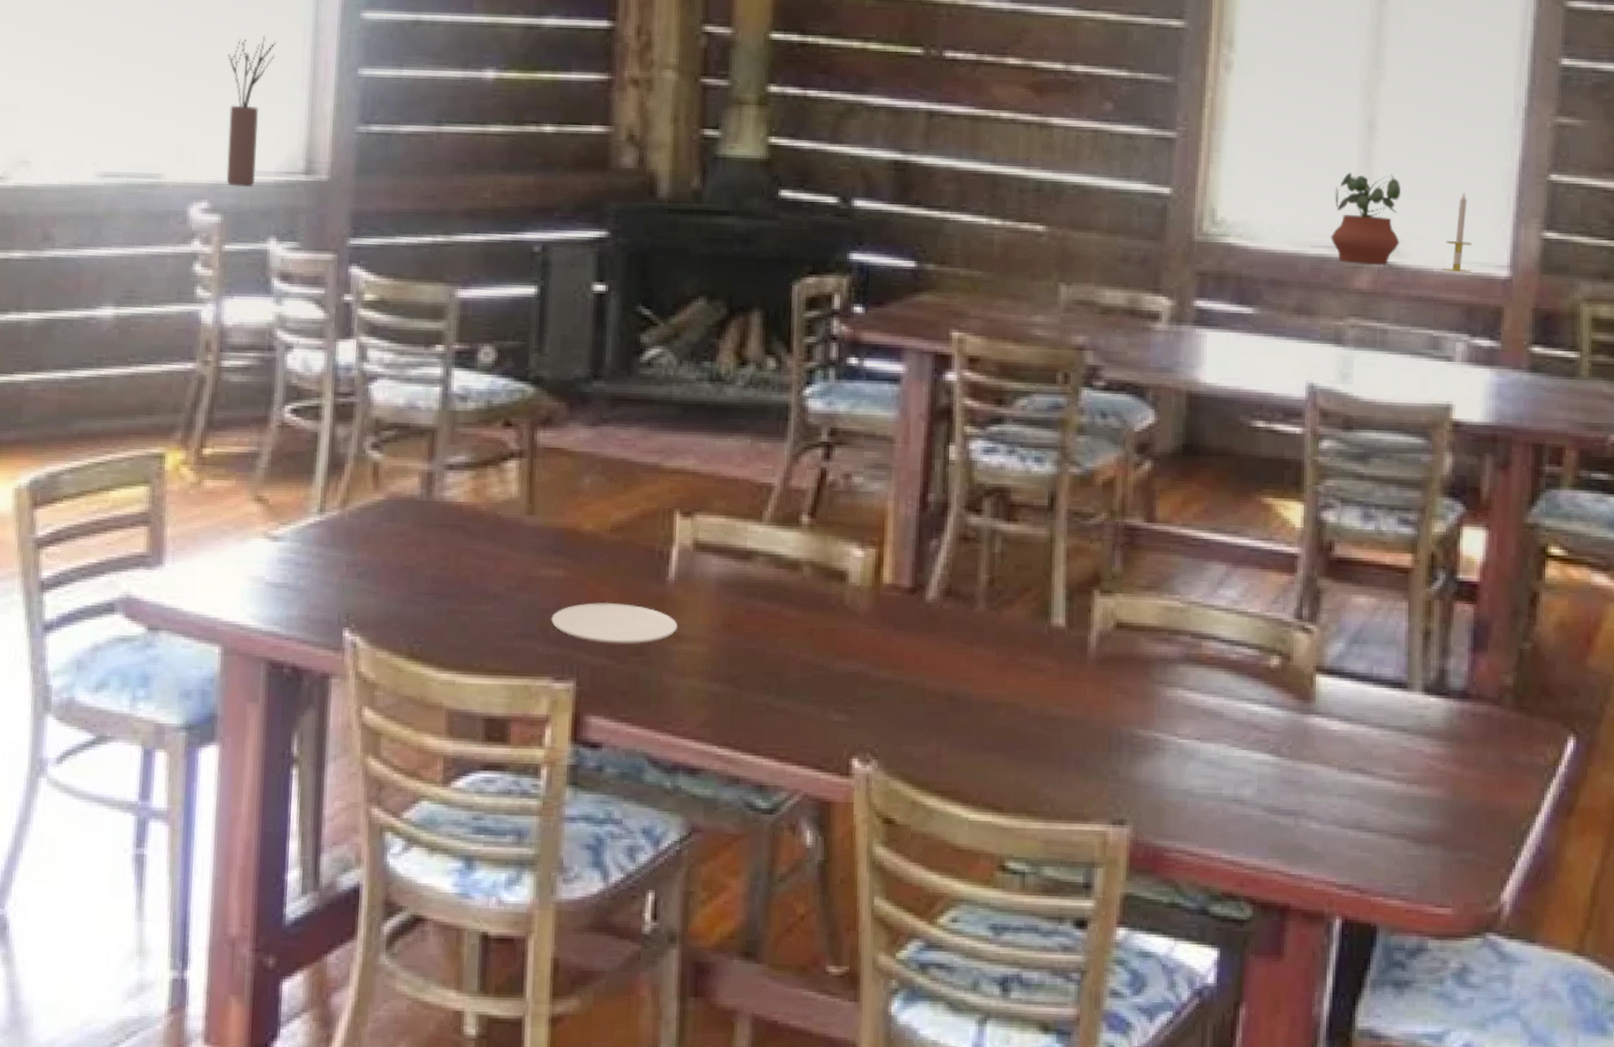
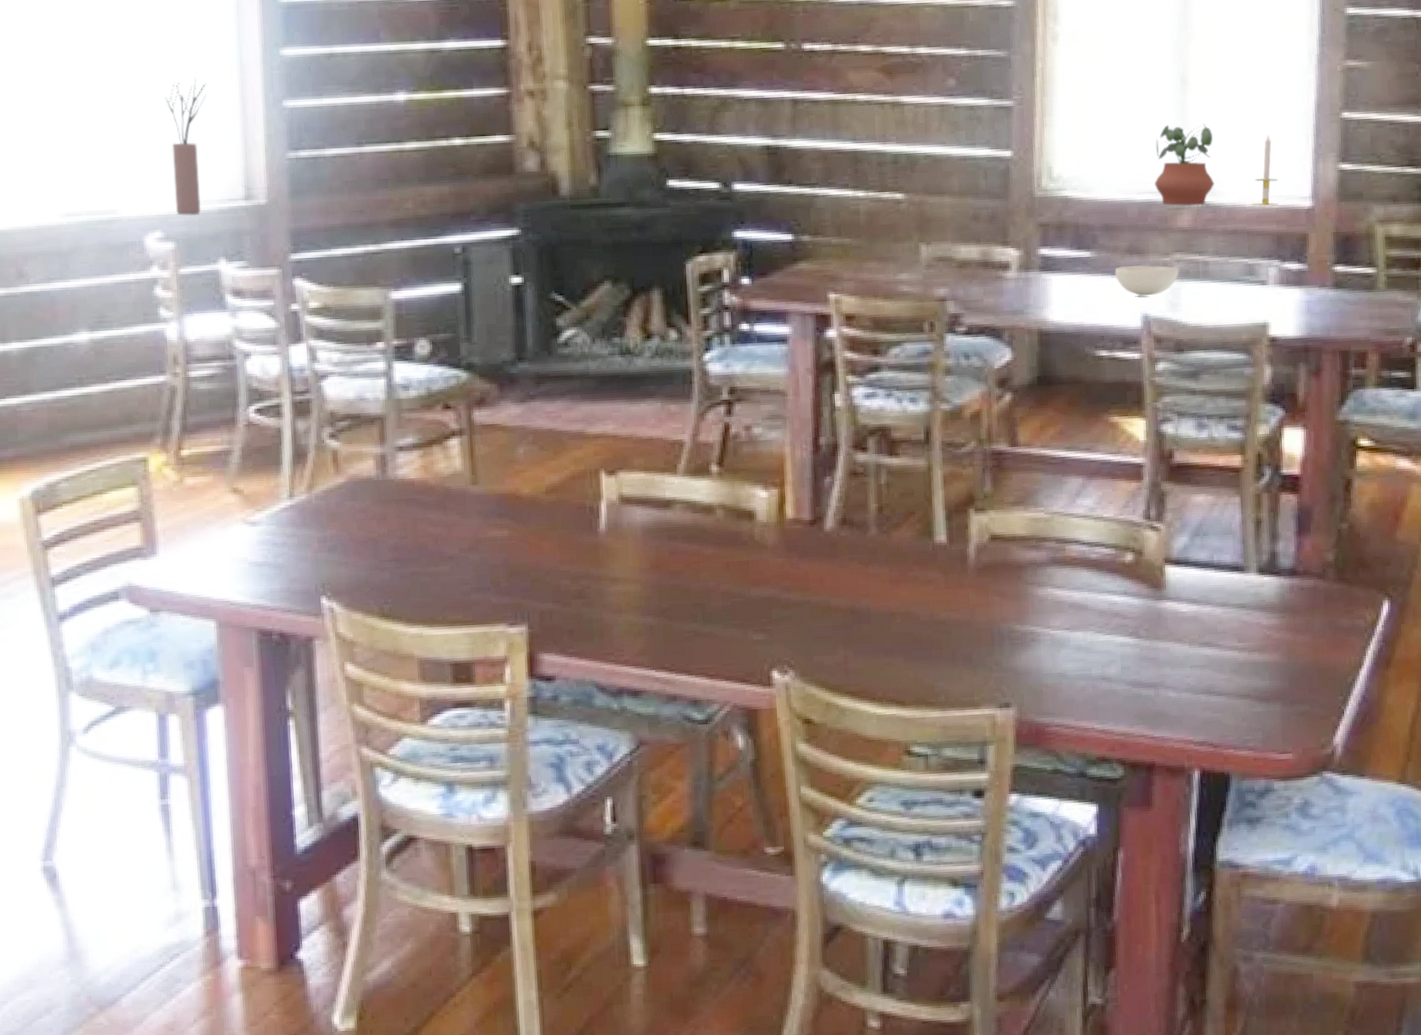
plate: present [551,602,678,645] -> none [501,554,612,591]
bowl: none [1280,326,1353,364] -> present [1115,265,1179,297]

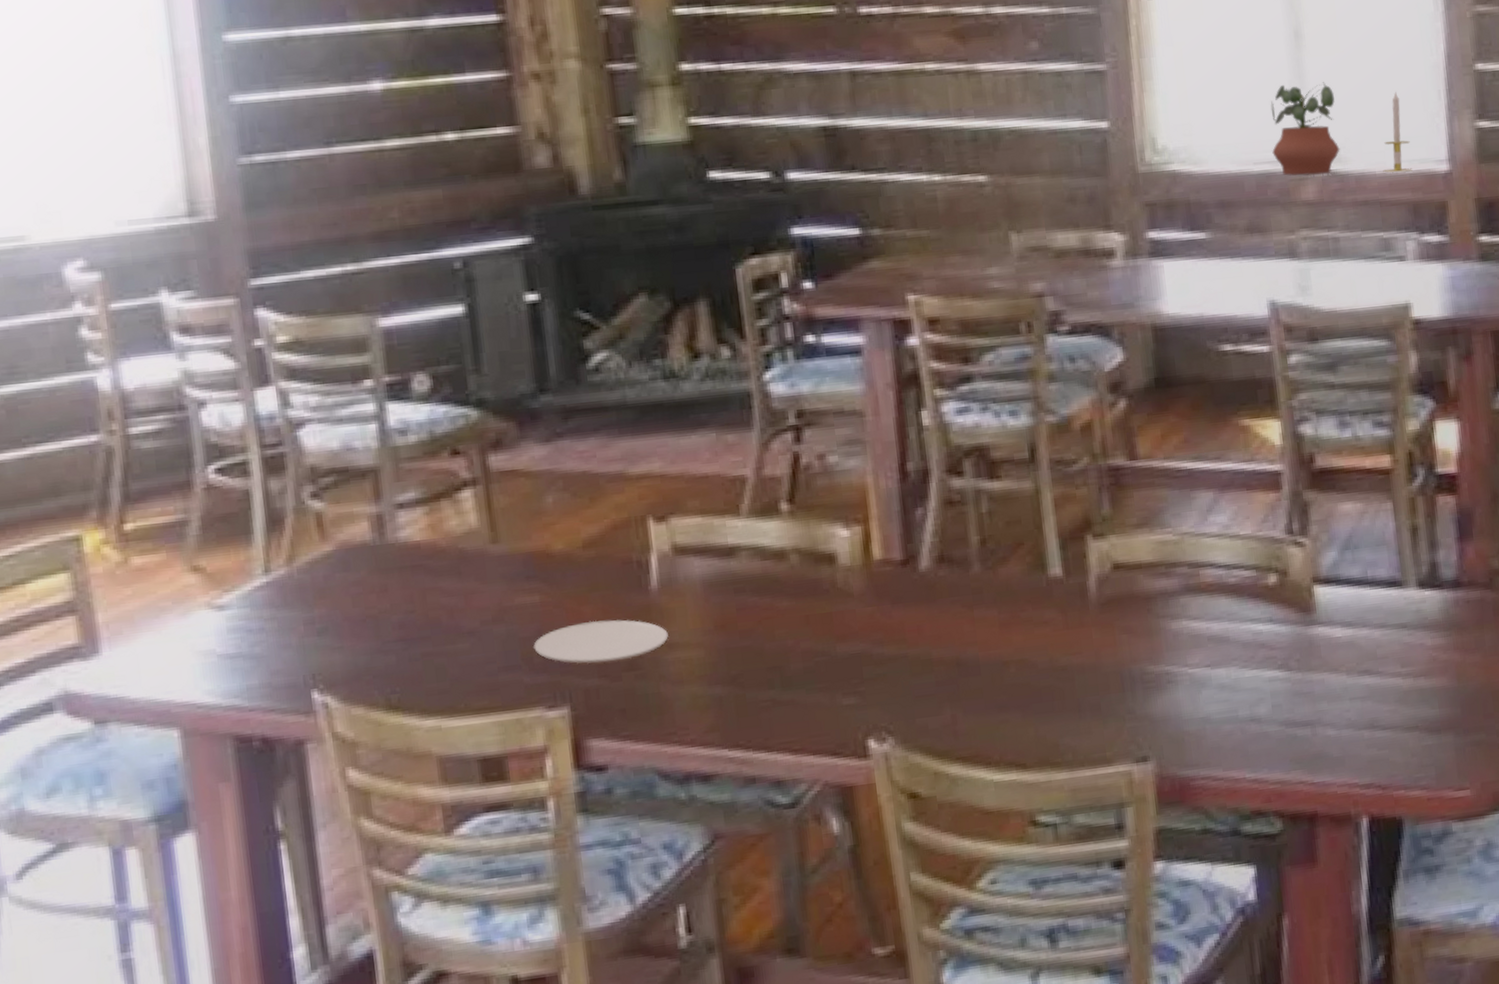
vase: present [165,77,207,216] -> none [79,72,134,240]
plate: none [501,554,612,591] -> present [533,619,668,665]
bowl: present [1115,265,1179,297] -> none [1235,244,1307,281]

